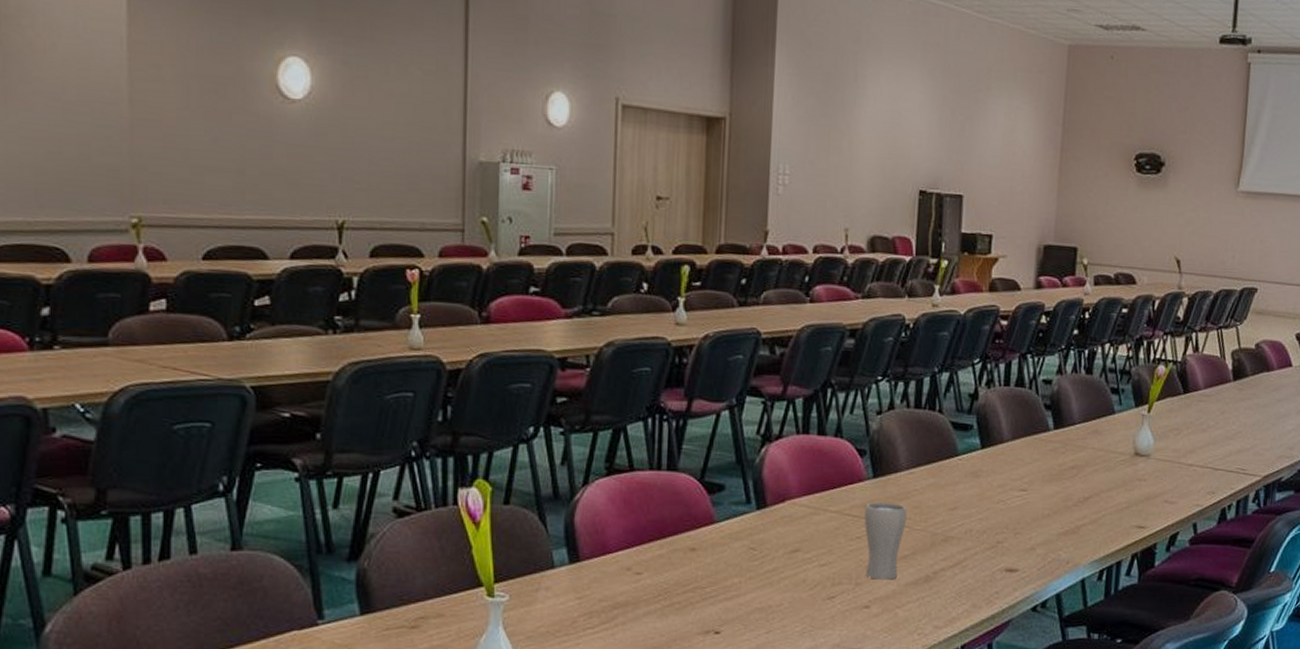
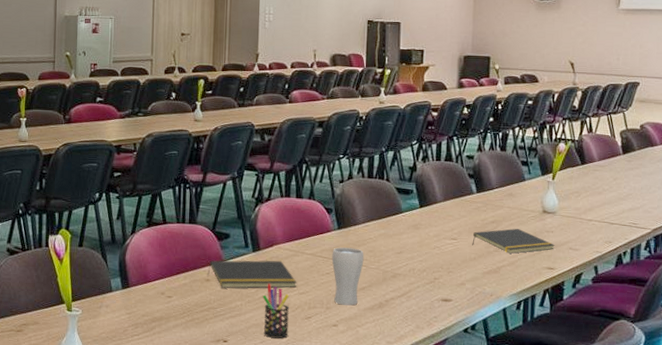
notepad: none [693,520,817,561] -> present [207,260,297,289]
pen holder: none [769,552,806,626] -> present [262,283,289,338]
notepad: none [1046,476,1147,509] -> present [472,229,555,254]

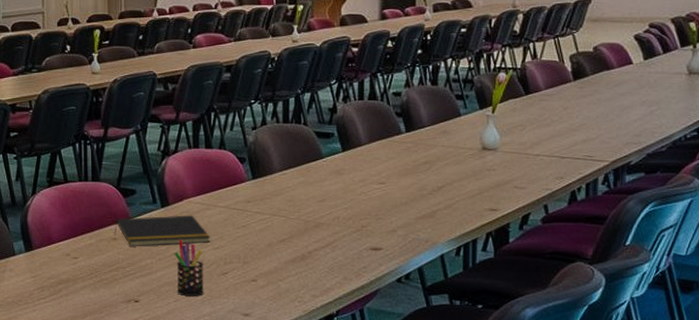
drinking glass: present [331,247,364,306] -> none [247,198,283,259]
notepad: present [472,229,555,254] -> none [403,169,497,196]

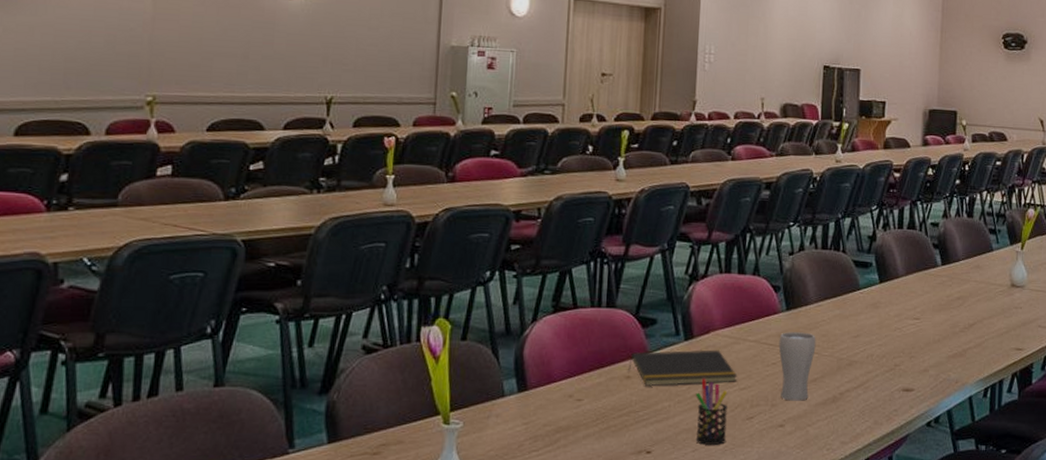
drinking glass: none [247,198,283,259] -> present [778,332,816,401]

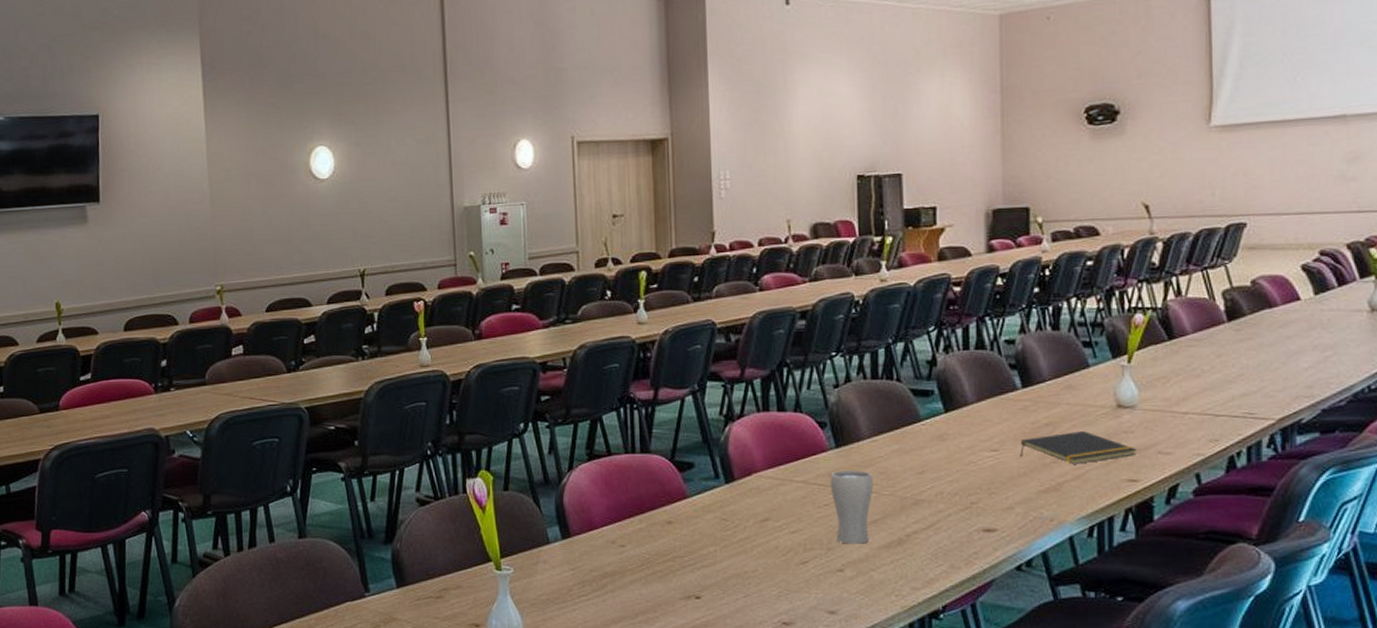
notepad: present [628,349,738,387] -> none [669,492,787,532]
pen holder: present [695,378,728,445] -> none [742,522,780,590]
notepad: none [936,305,1023,334] -> present [1020,431,1137,464]

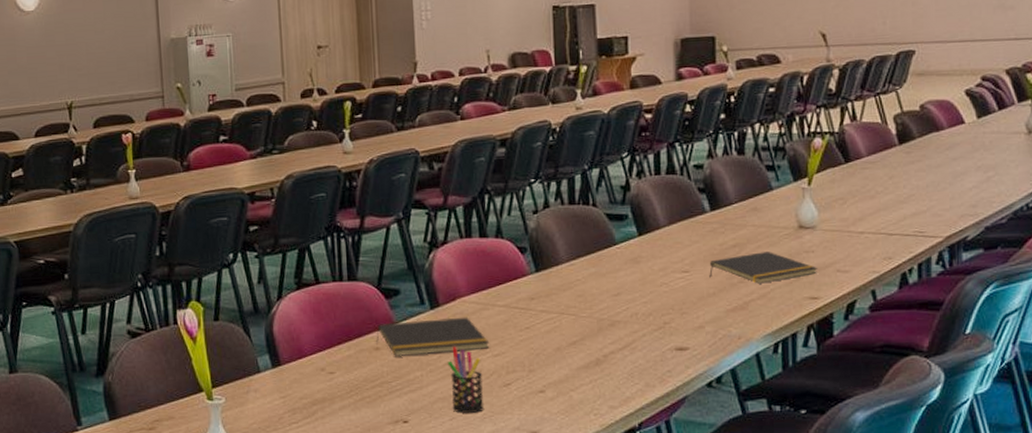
notepad: none [669,492,787,532] -> present [376,317,490,357]
pen holder: none [742,522,780,590] -> present [447,346,485,413]
drinking glass: present [830,470,874,544] -> none [530,293,572,366]

